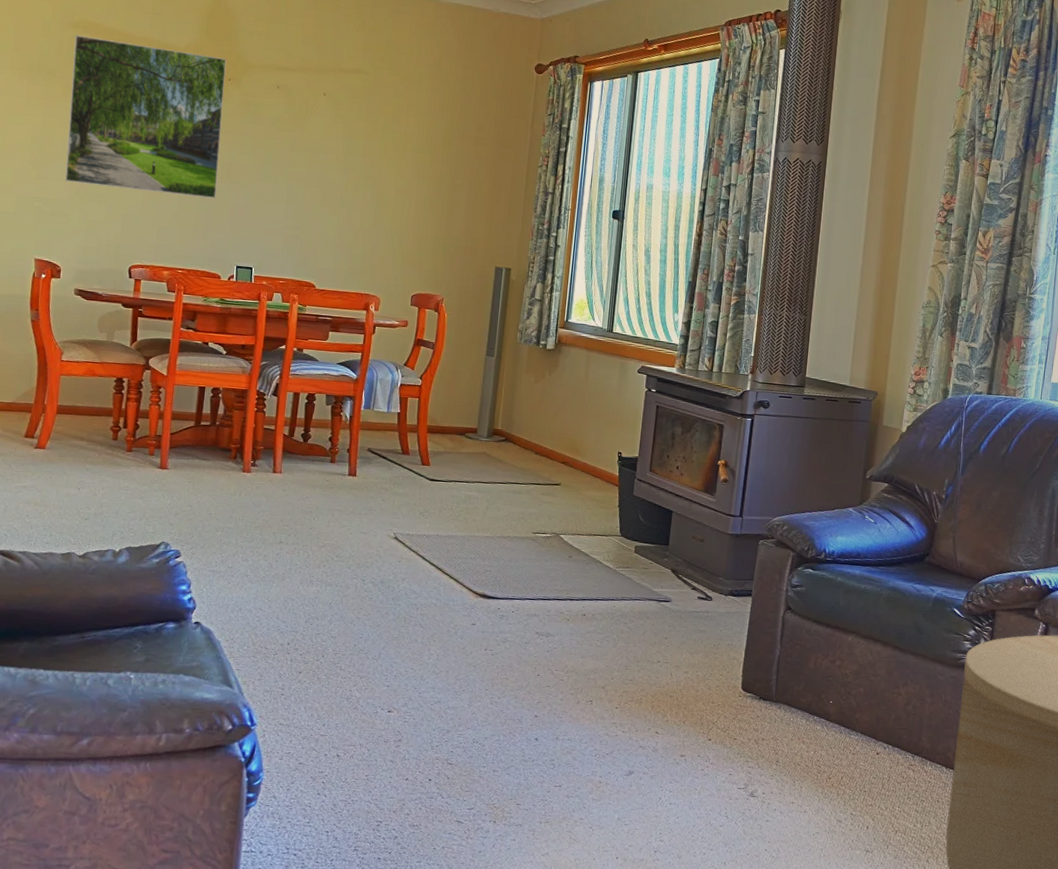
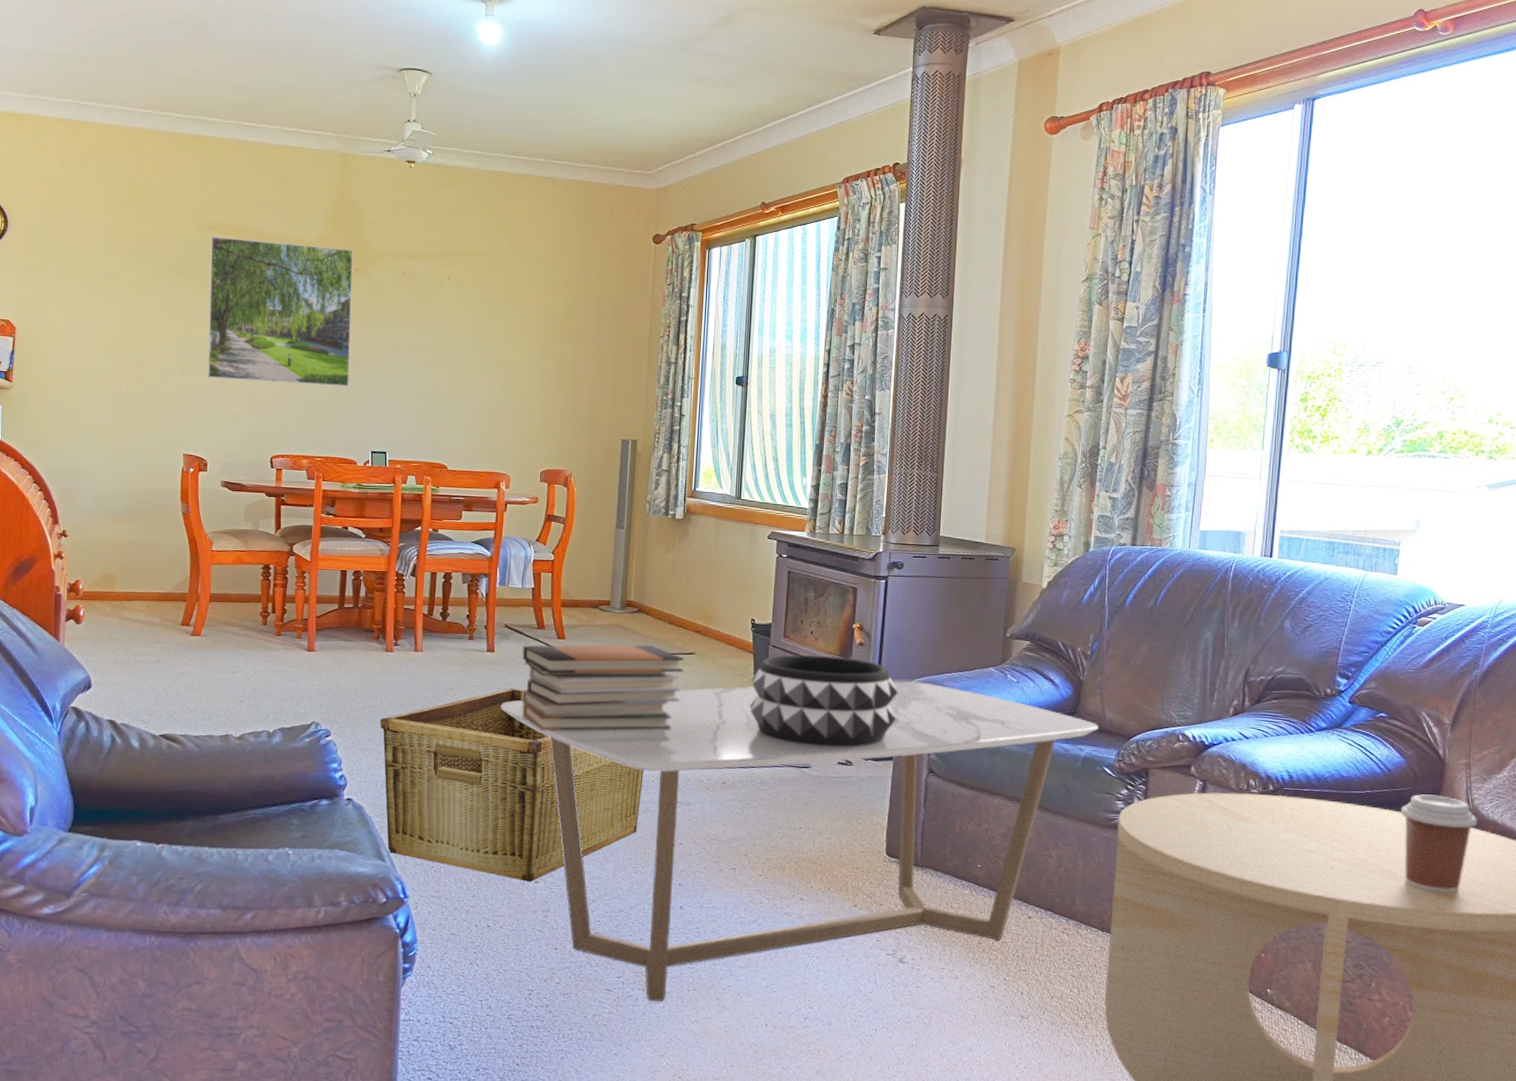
hamper: none [233,513,504,711] -> present [379,688,644,882]
coffee table: none [361,518,950,834] -> present [501,680,1099,1002]
book stack: none [382,470,550,560] -> present [522,644,685,731]
decorative bowl: none [613,488,760,582] -> present [750,654,899,747]

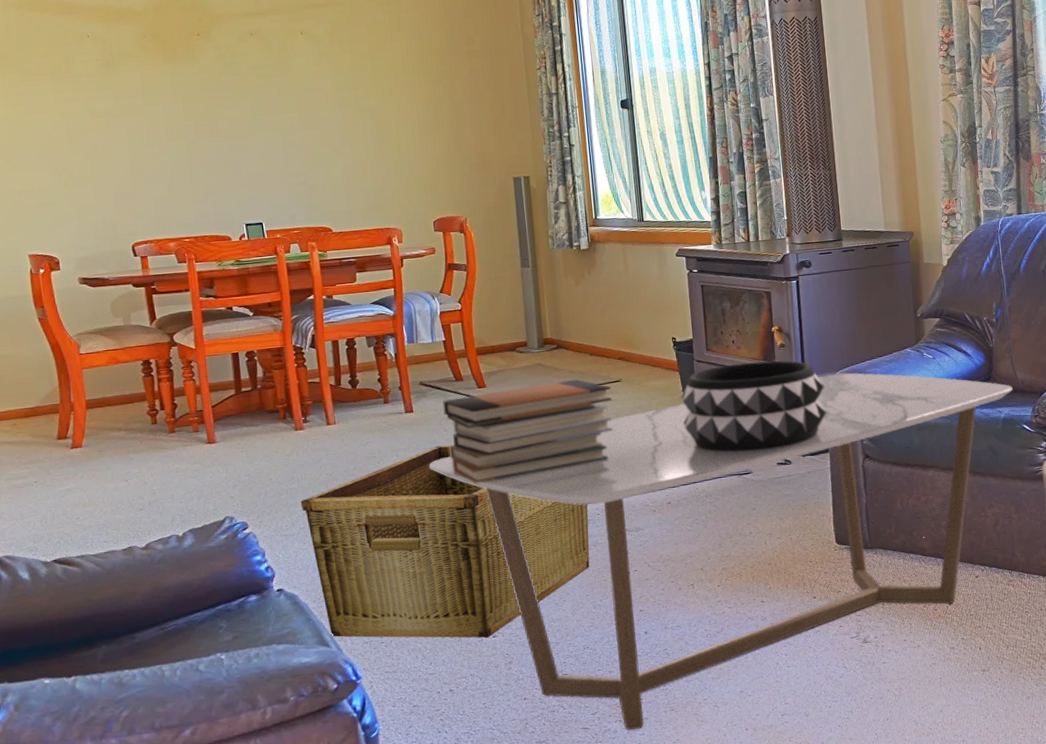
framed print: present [207,236,354,387] -> none [22,13,209,170]

